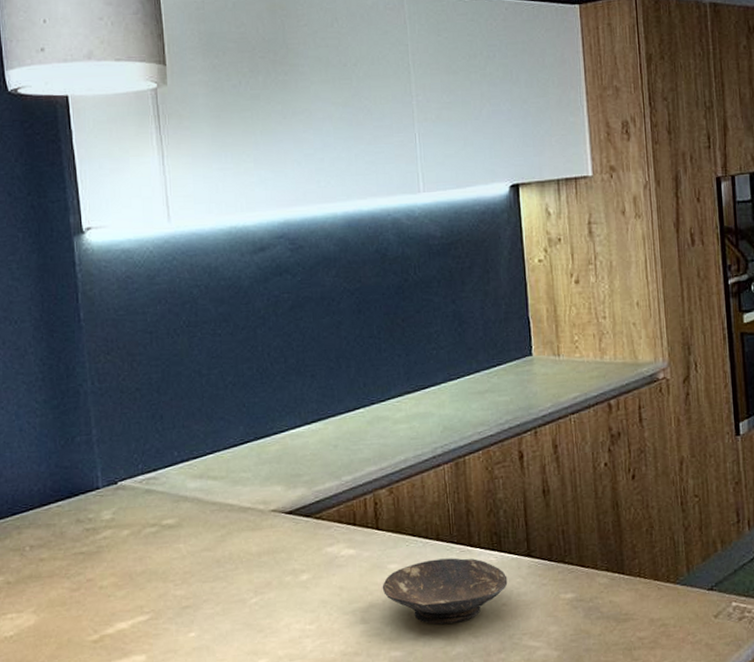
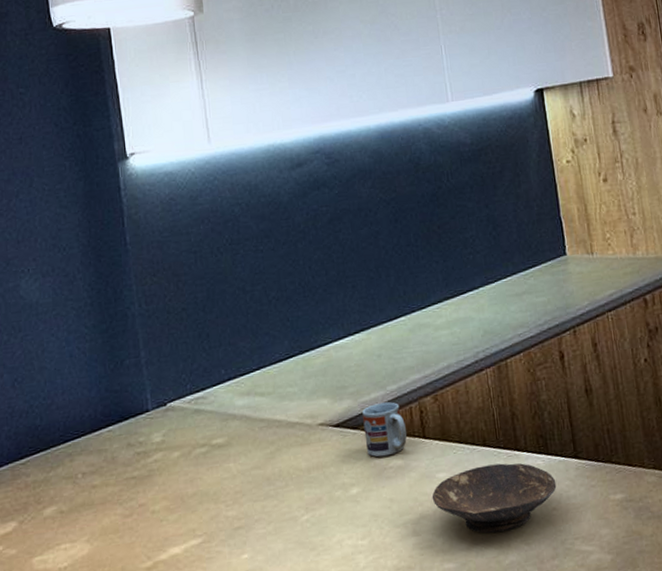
cup: none [316,492,360,546] -> present [362,402,407,457]

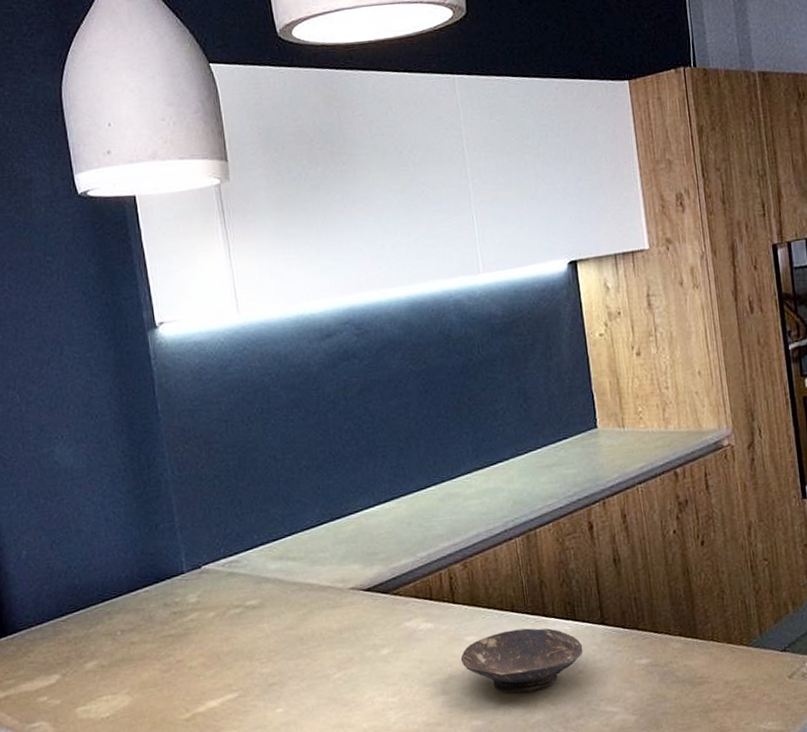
cup: present [362,402,407,457] -> none [392,568,437,620]

